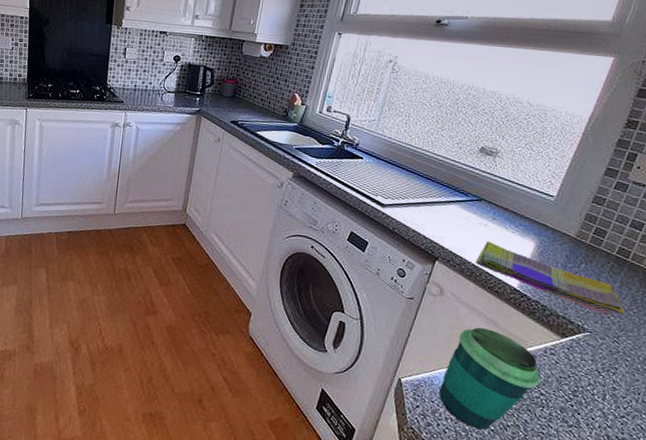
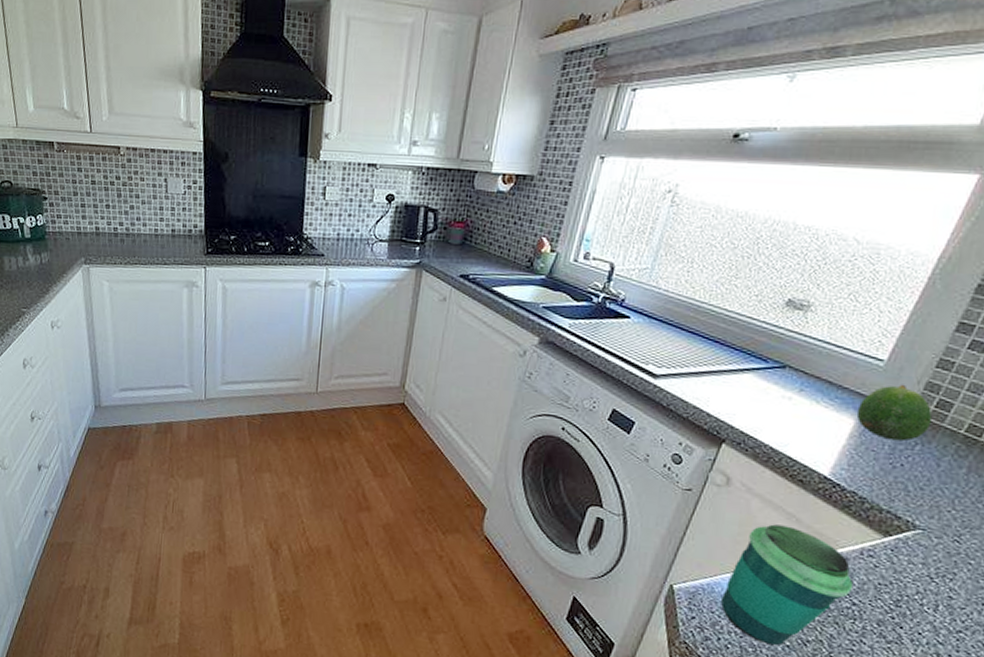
dish towel: present [476,241,626,316] -> none [775,418,973,509]
fruit: none [536,215,592,261] -> present [856,384,933,442]

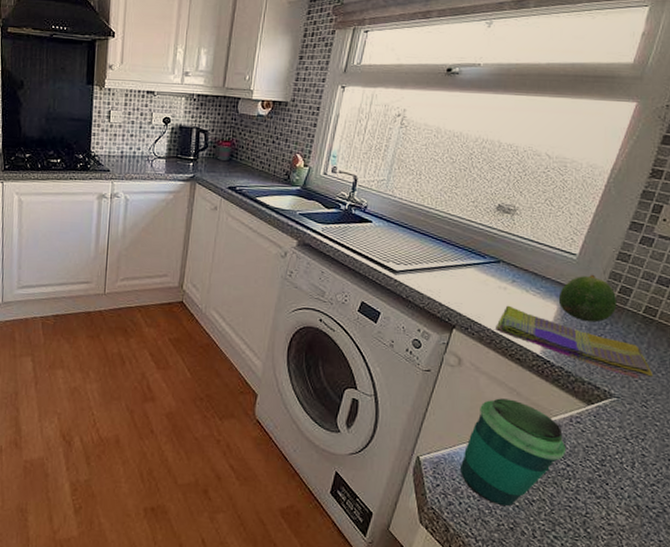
dish towel: none [775,418,973,509] -> present [496,305,654,379]

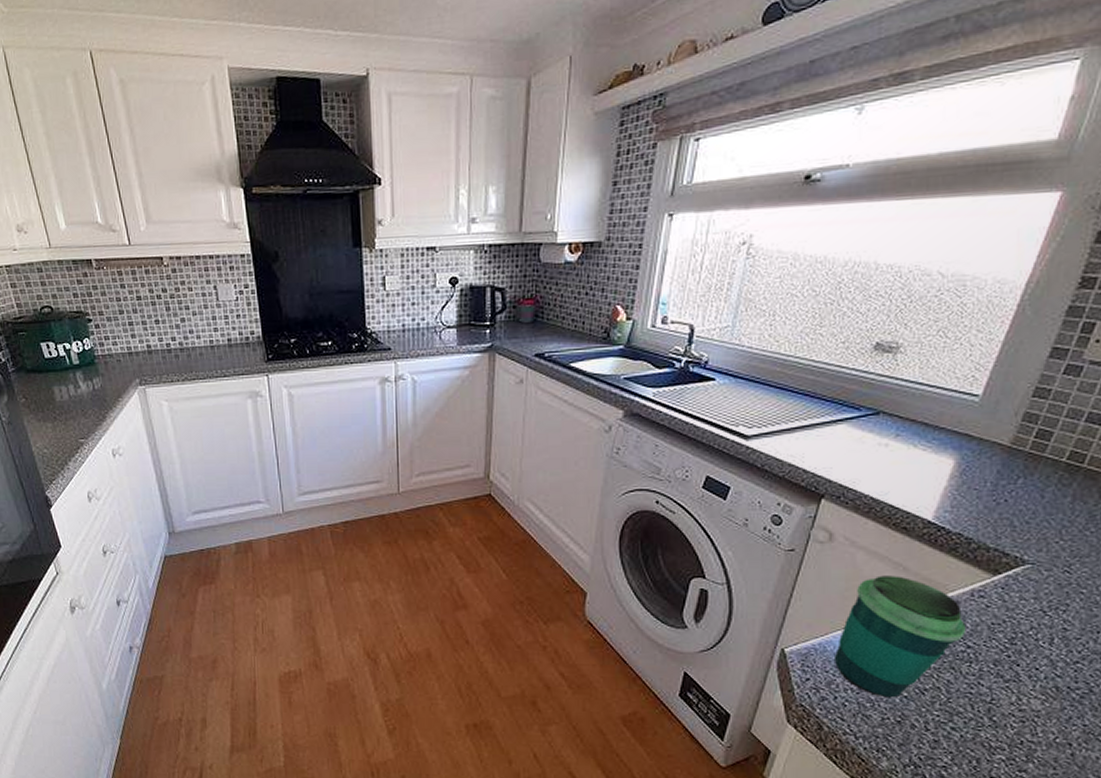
dish towel: present [496,305,654,379] -> none [875,465,1080,540]
fruit: present [558,274,618,323] -> none [955,417,1033,477]

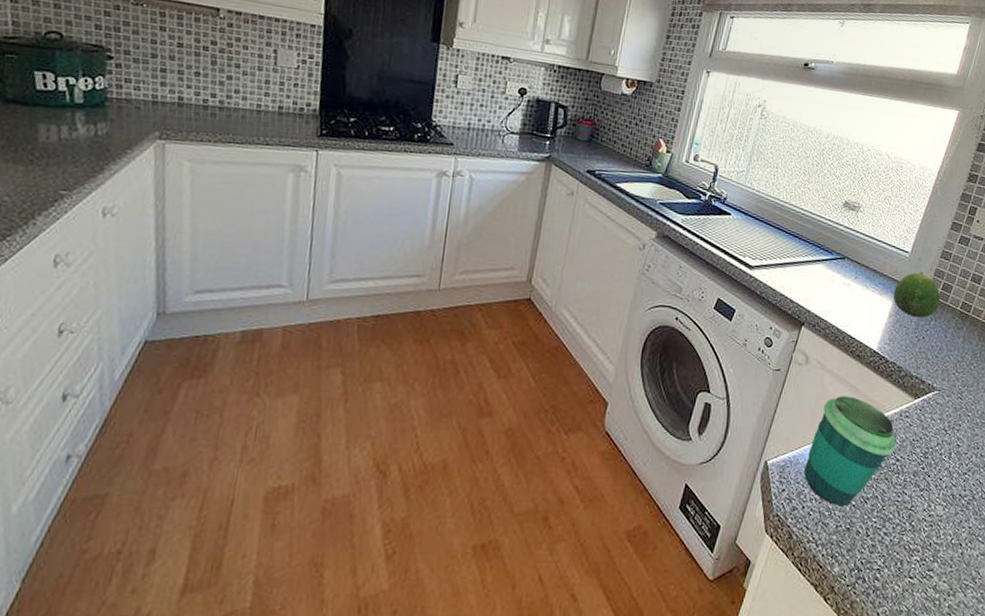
fruit: none [955,417,1033,477] -> present [893,271,941,318]

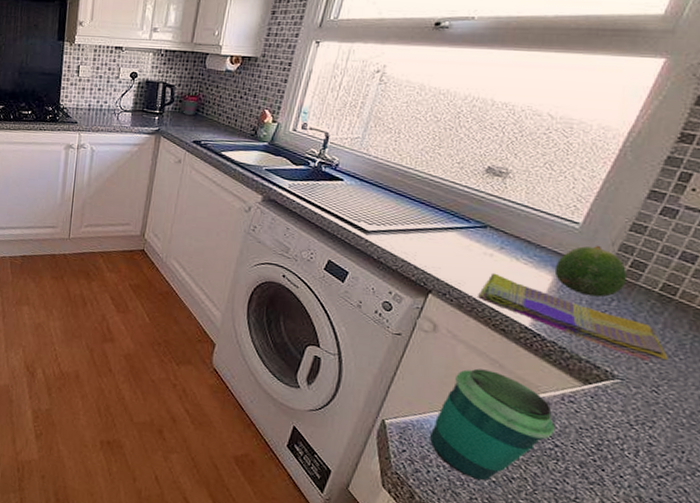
dish towel: none [839,301,968,372] -> present [478,272,669,362]

